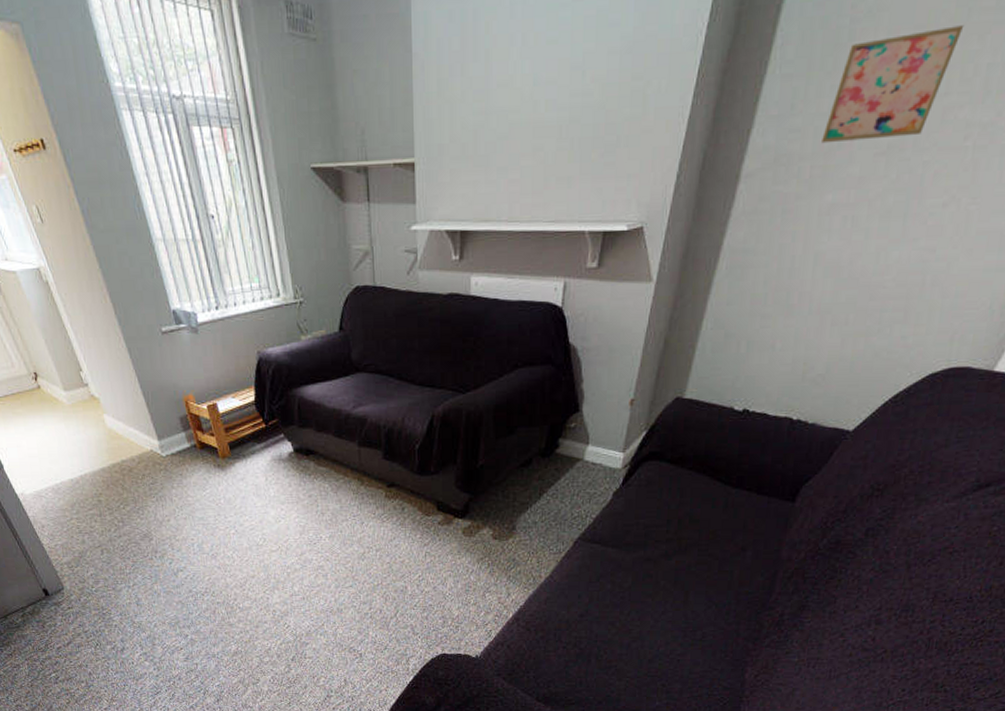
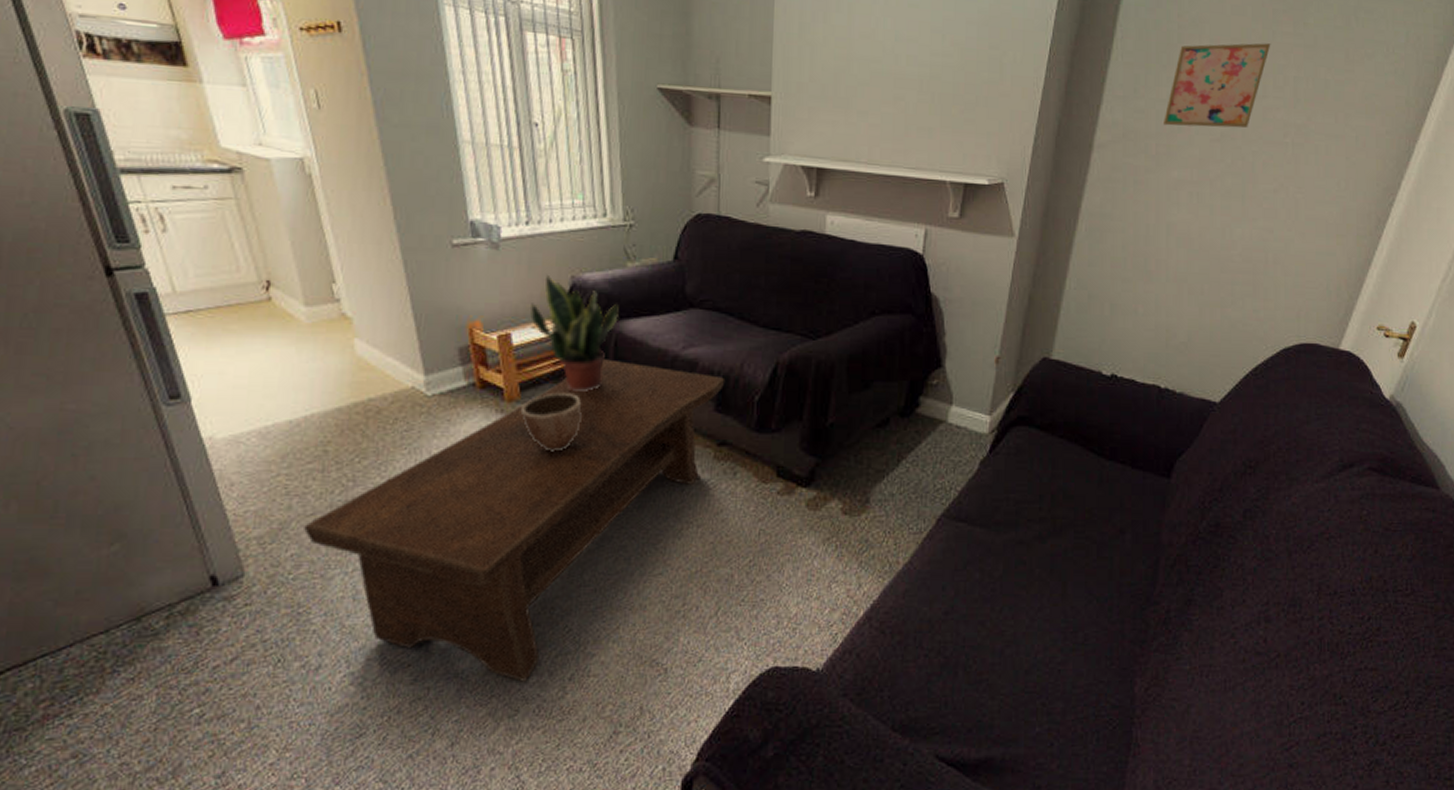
coffee table: none [95,420,390,661] -> present [304,359,726,682]
potted plant: none [229,351,299,447] -> present [530,274,619,391]
decorative bowl: none [233,449,279,496] -> present [522,392,582,452]

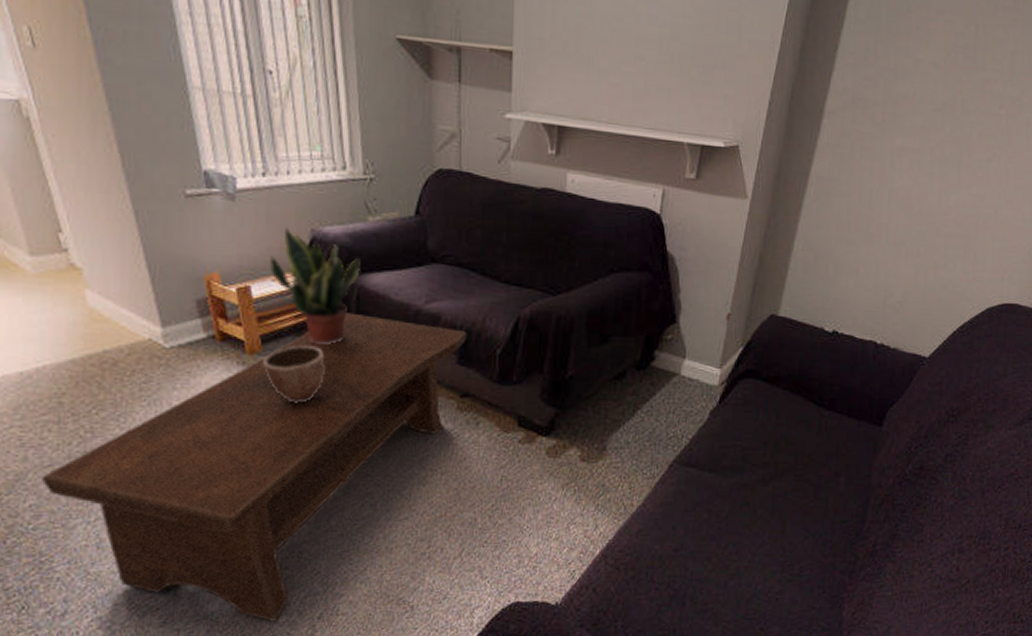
wall art: present [1164,43,1271,129] -> none [890,15,993,99]

